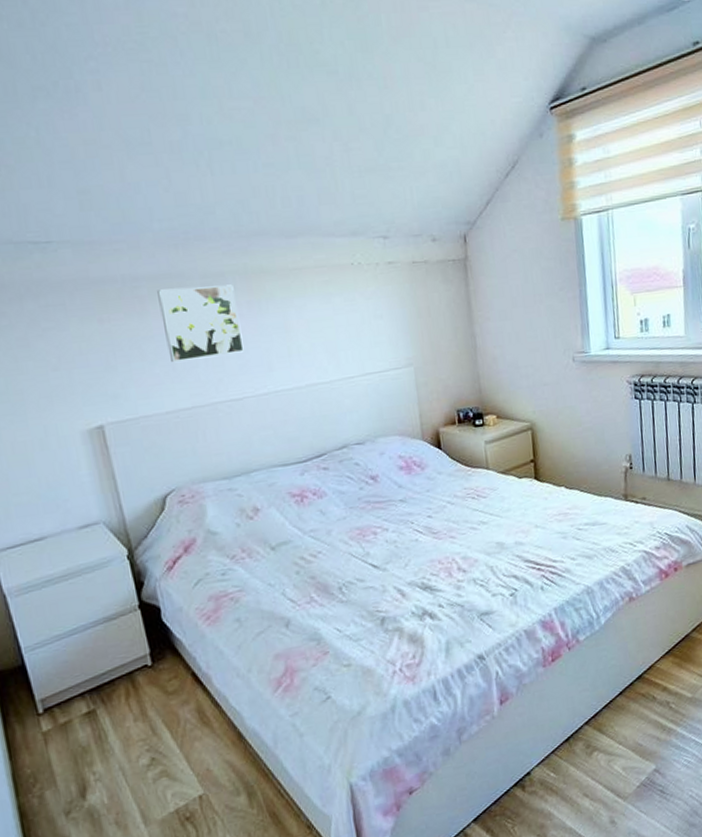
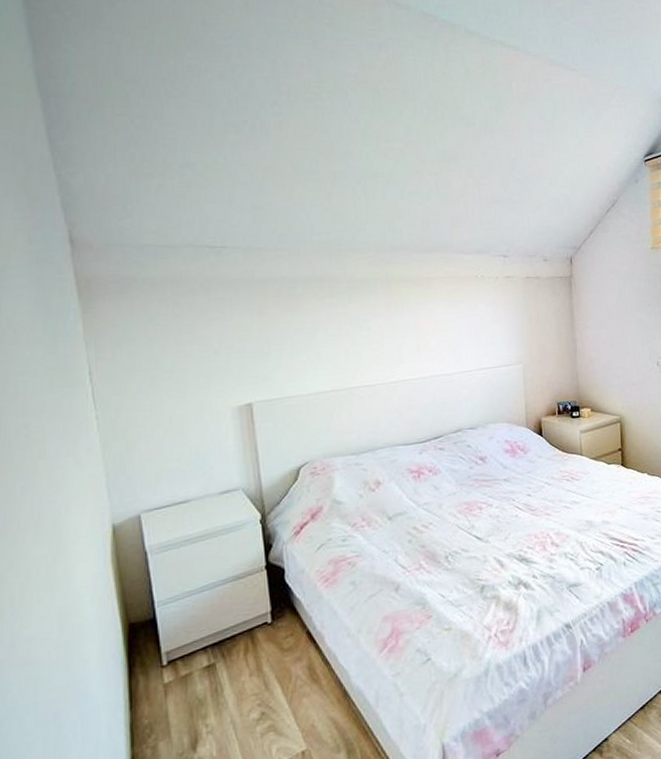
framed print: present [157,284,244,363] -> none [311,289,380,352]

